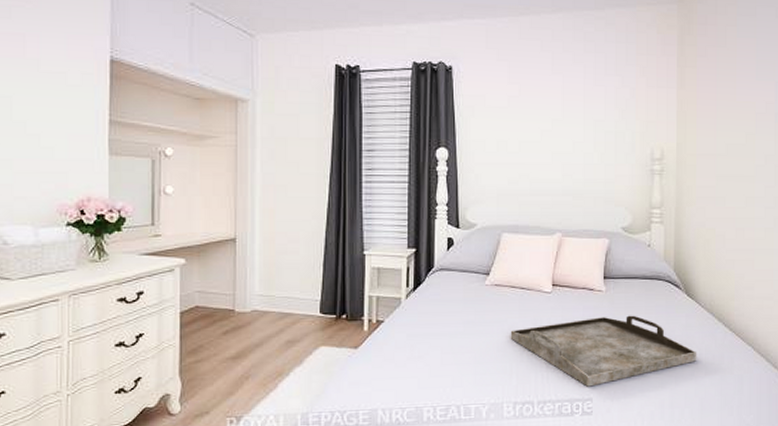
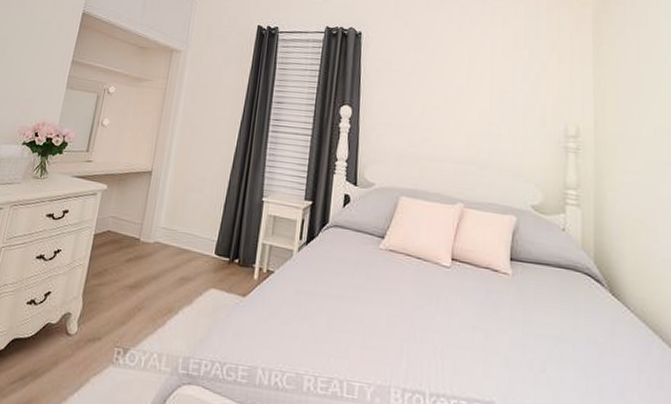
serving tray: present [510,315,697,387] -> none [402,303,628,388]

